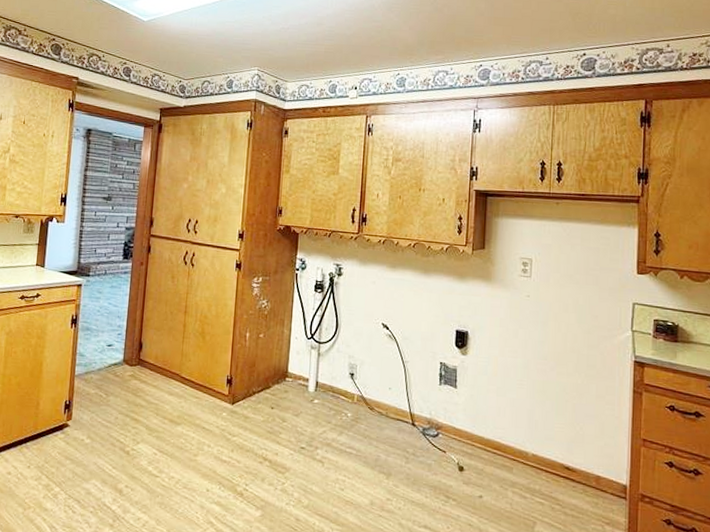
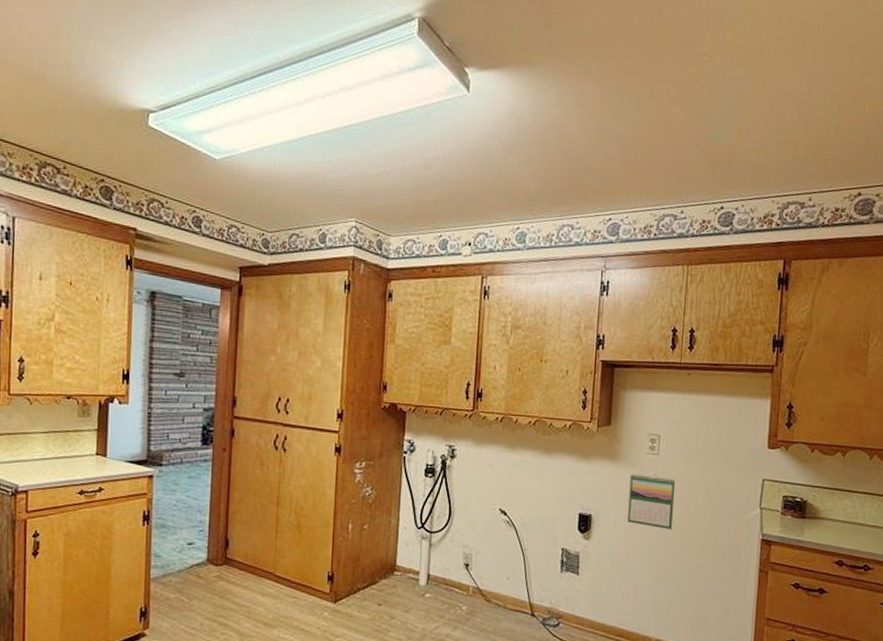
calendar: none [502,294,548,348] -> present [628,473,676,529]

